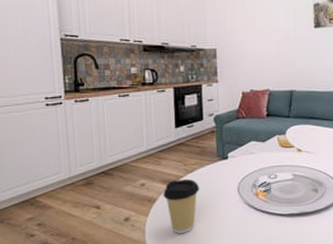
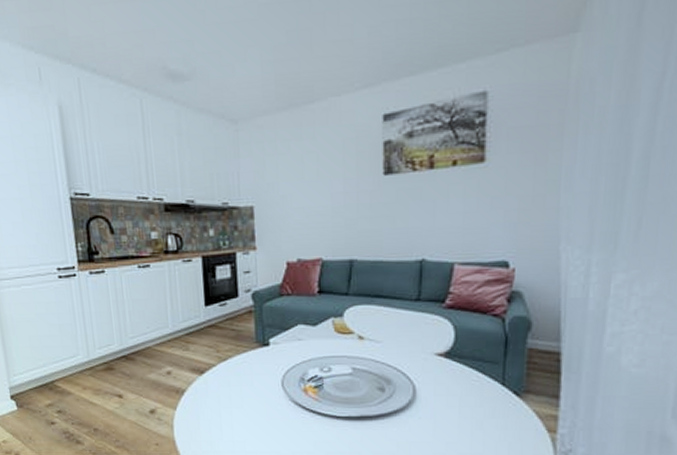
coffee cup: present [163,178,200,233] -> none [192,368,236,431]

